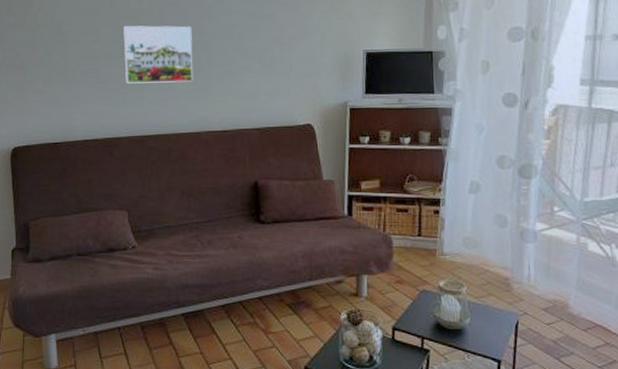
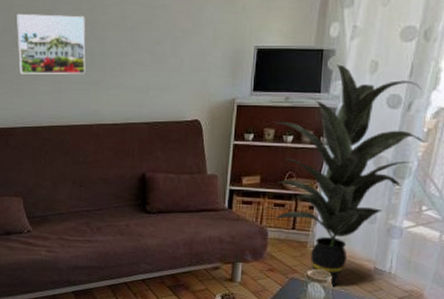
indoor plant: none [389,65,550,299] -> present [274,64,428,287]

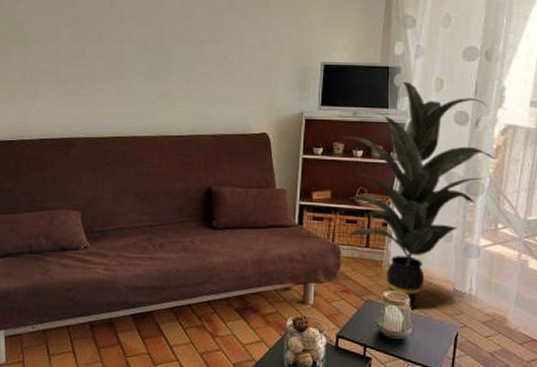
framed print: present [17,13,86,74] -> none [83,26,152,86]

